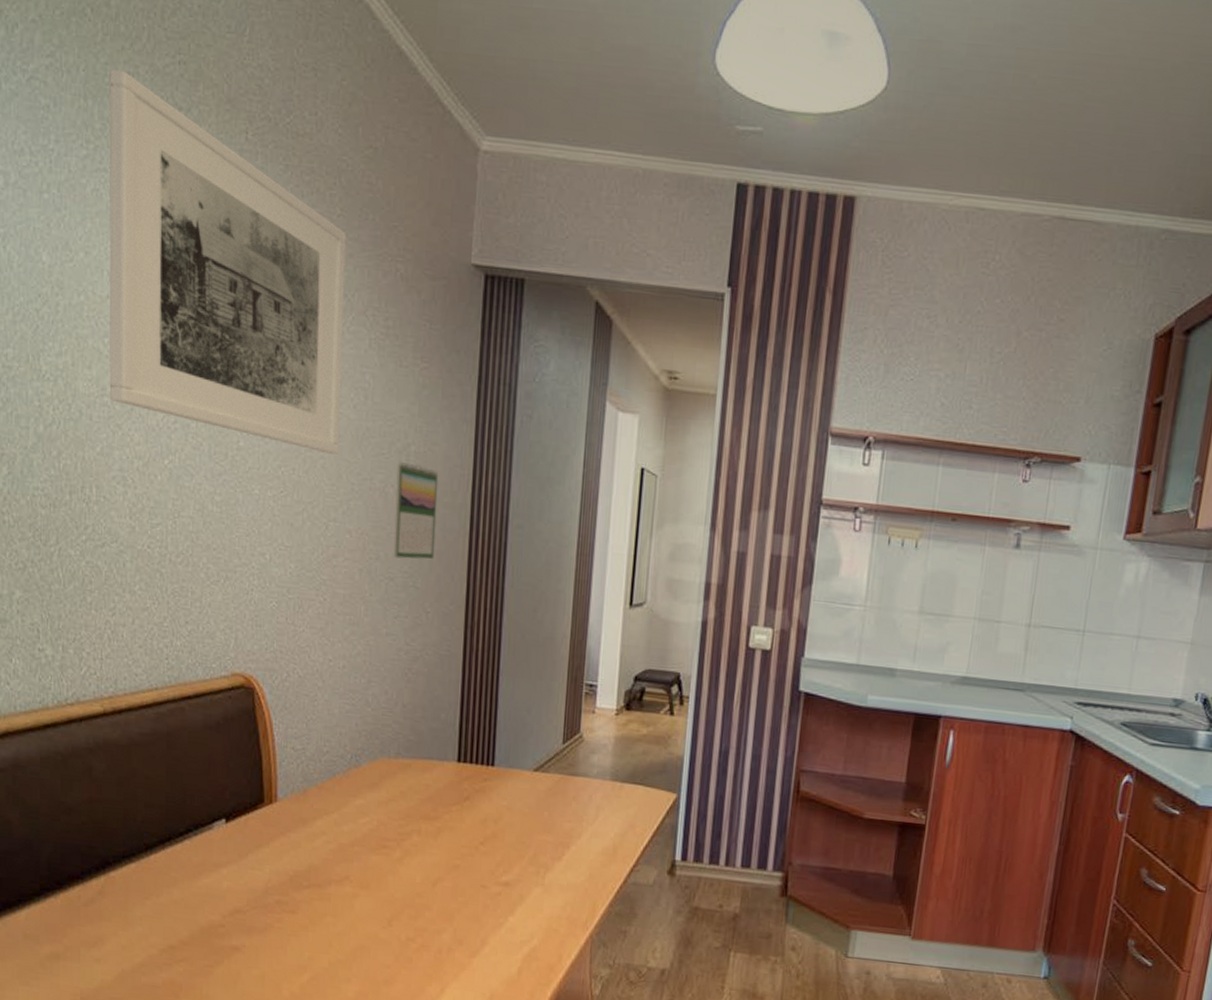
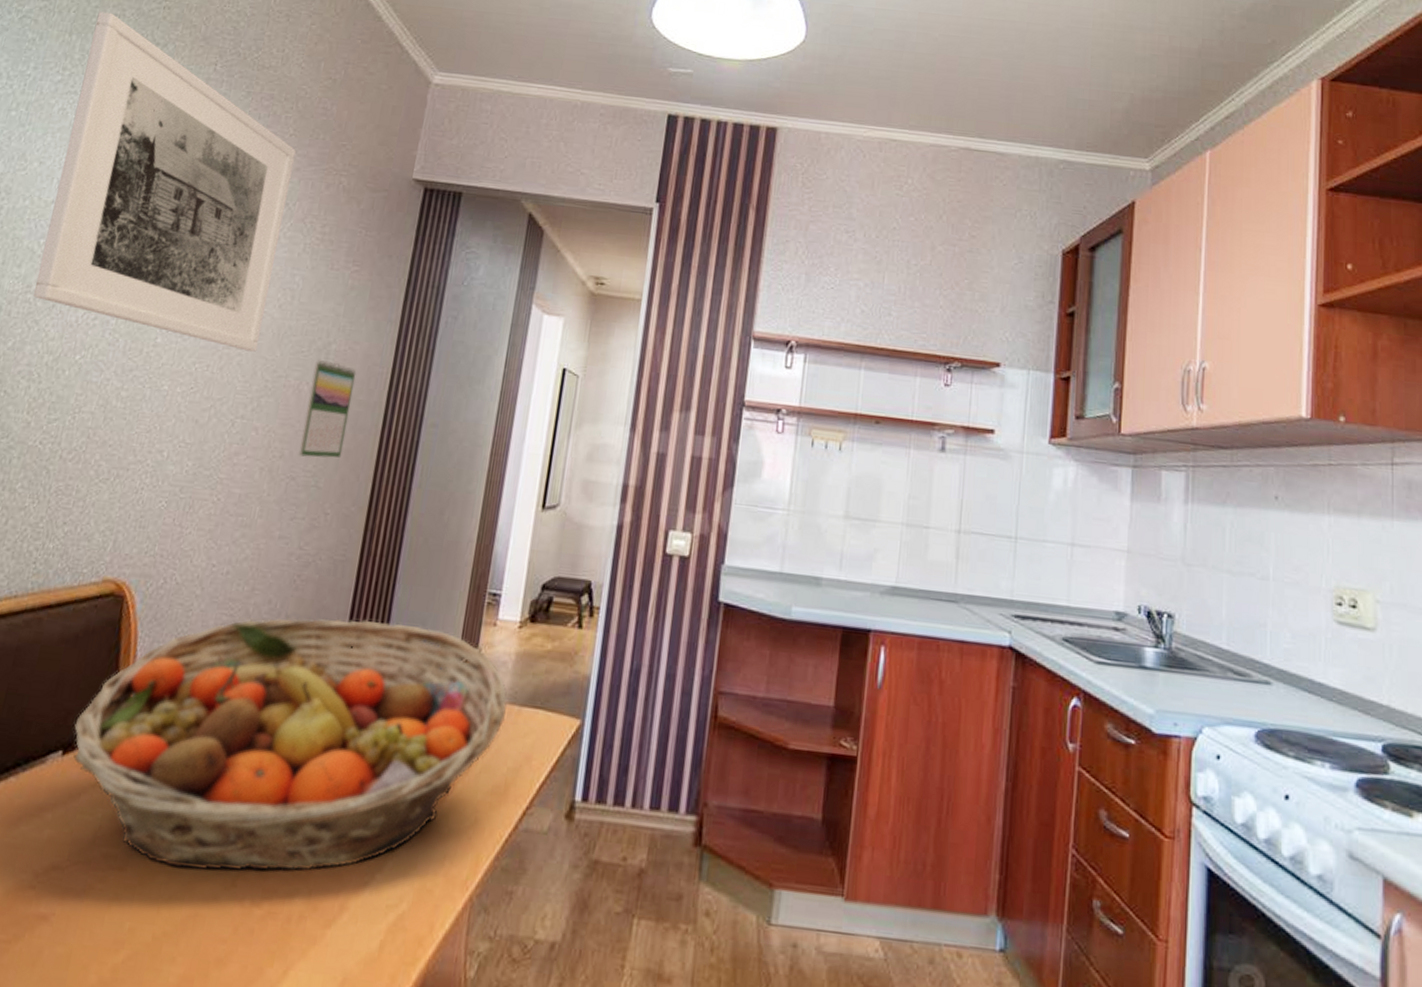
fruit basket: none [231,707,611,915] -> present [73,618,508,872]

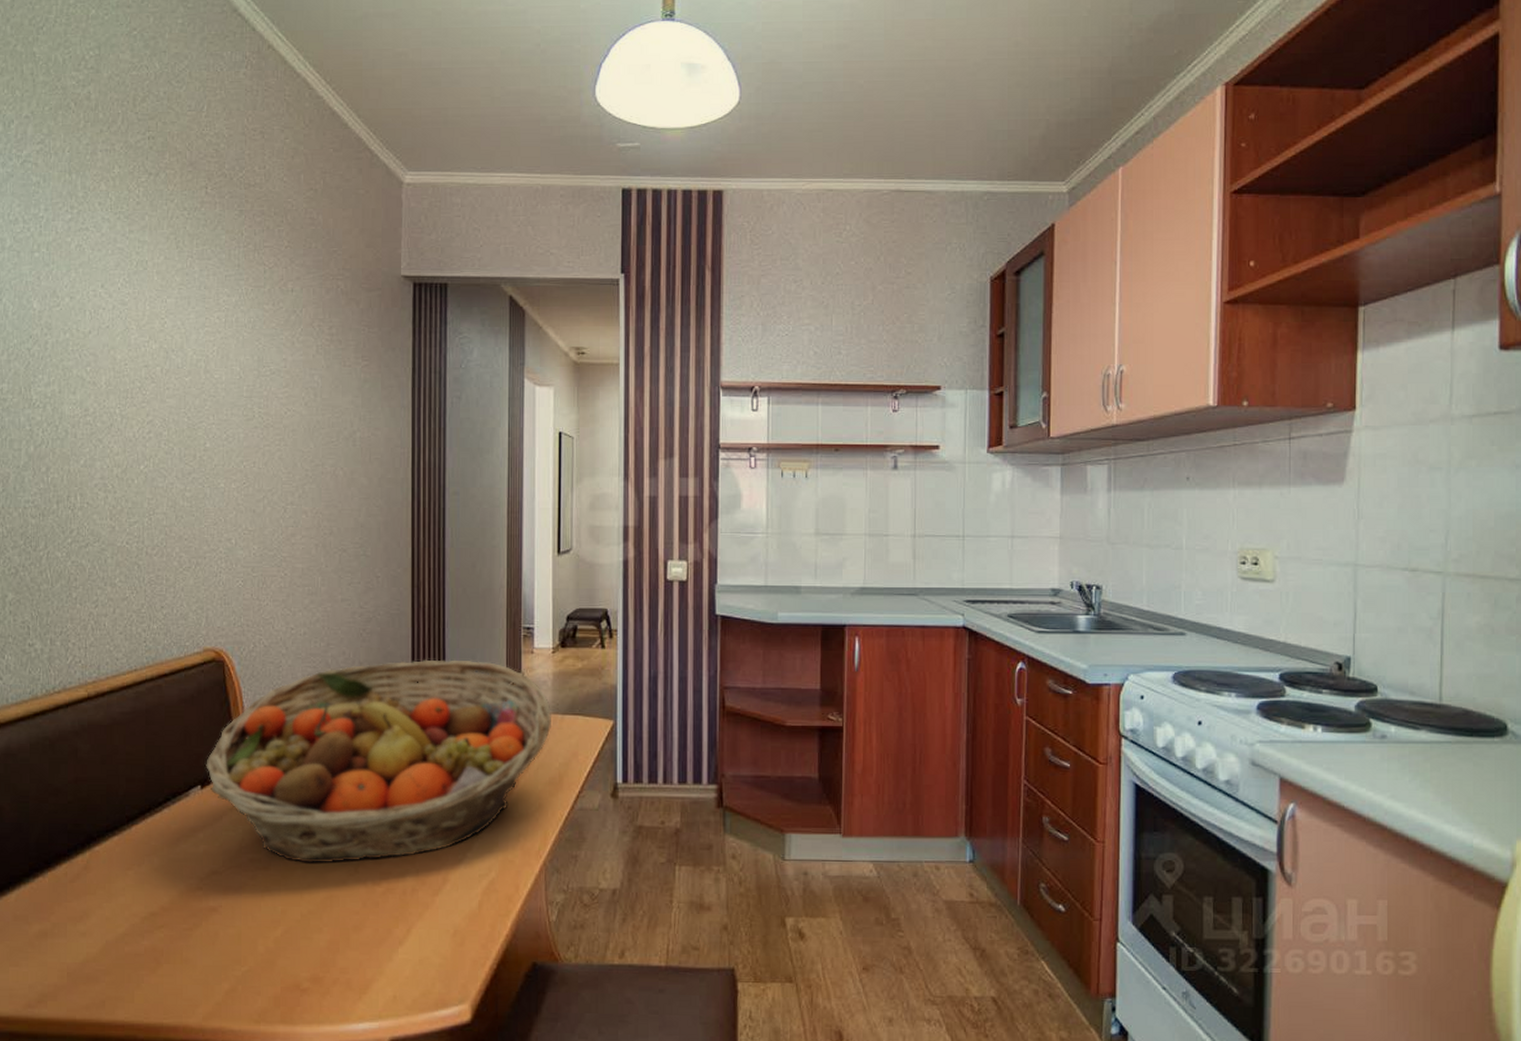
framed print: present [34,11,296,352] -> none [90,148,294,446]
calendar: present [298,359,357,458] -> none [345,446,382,531]

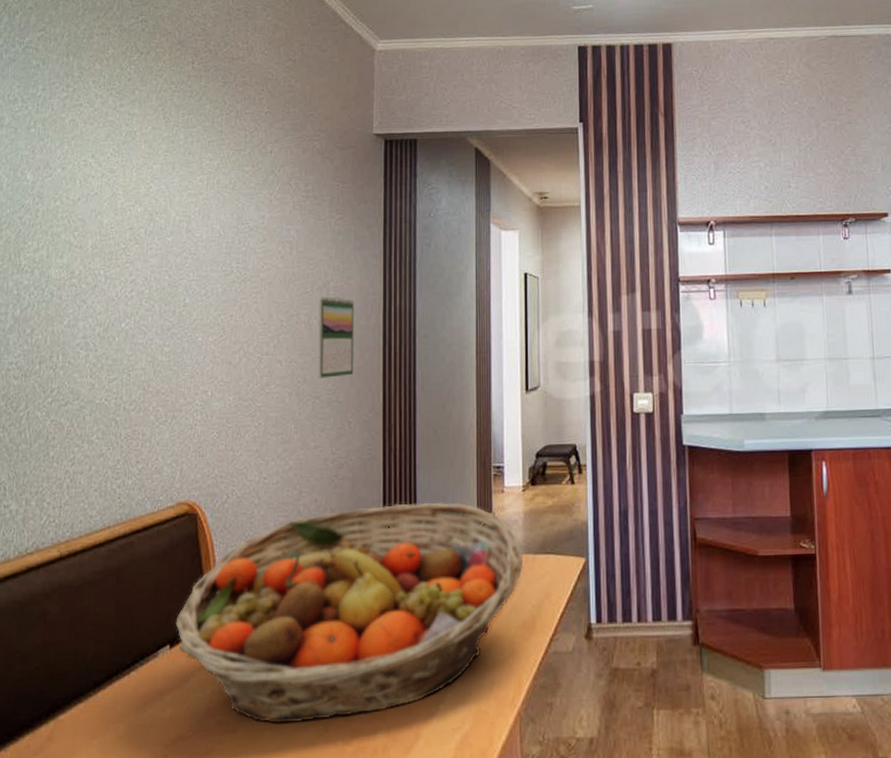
calendar: none [345,446,382,531] -> present [318,296,355,379]

